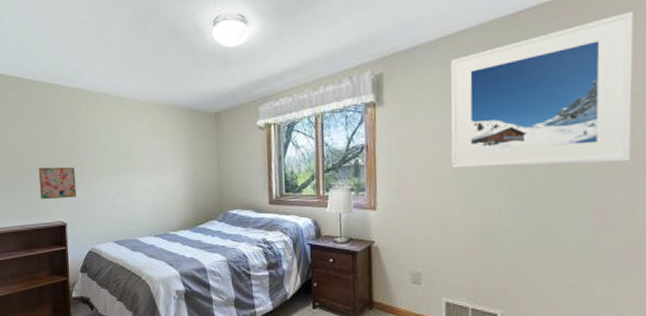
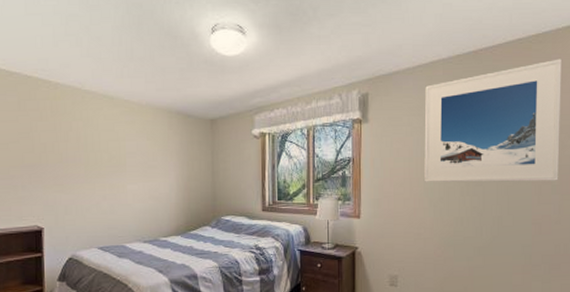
wall art: present [38,167,77,200] -> none [11,166,56,202]

